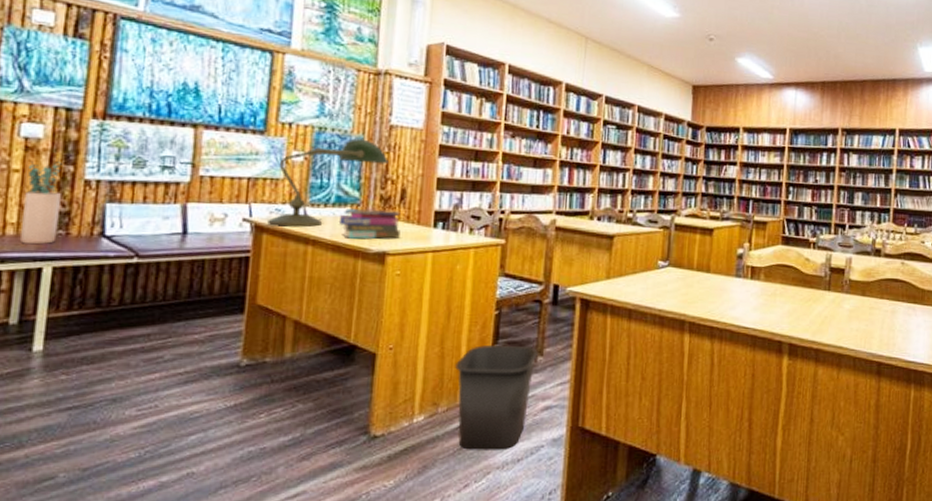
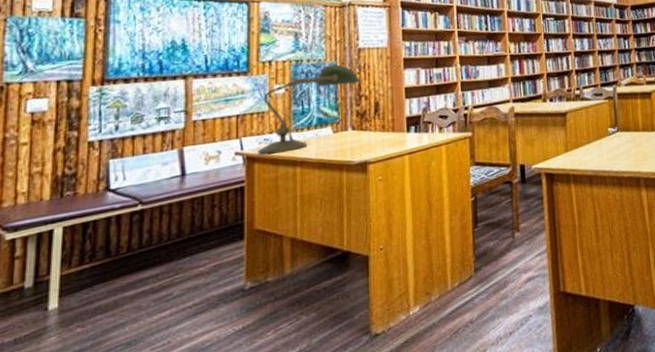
vase: present [20,157,62,245] -> none [32,125,67,211]
books: present [338,209,401,239] -> none [321,122,378,155]
waste bin: present [455,345,538,450] -> none [442,225,515,332]

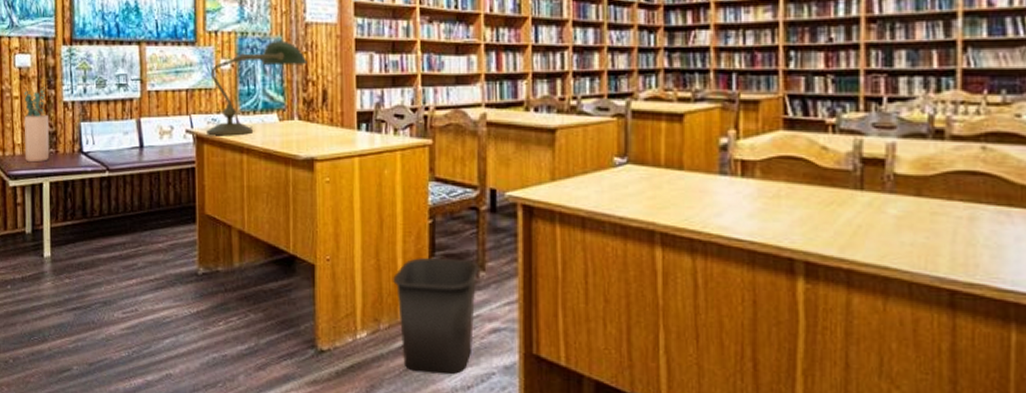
vase: none [32,125,67,211] -> present [24,83,50,163]
waste bin: none [442,225,515,332] -> present [393,258,479,375]

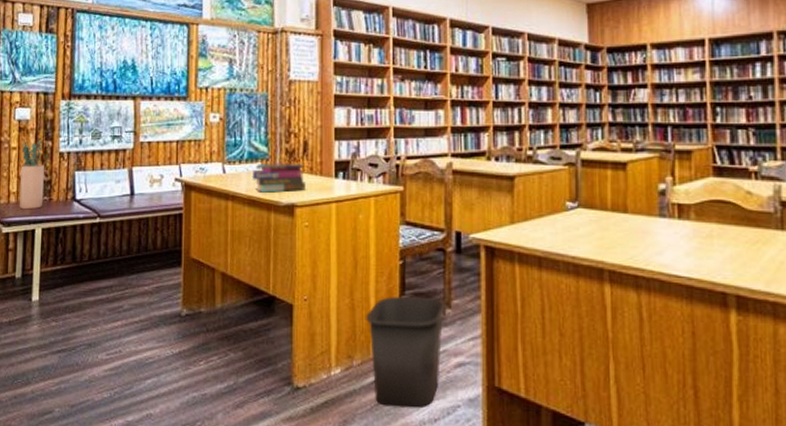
desk lamp: present [206,40,307,136] -> none [194,96,290,184]
books: none [267,113,326,146] -> present [252,162,306,193]

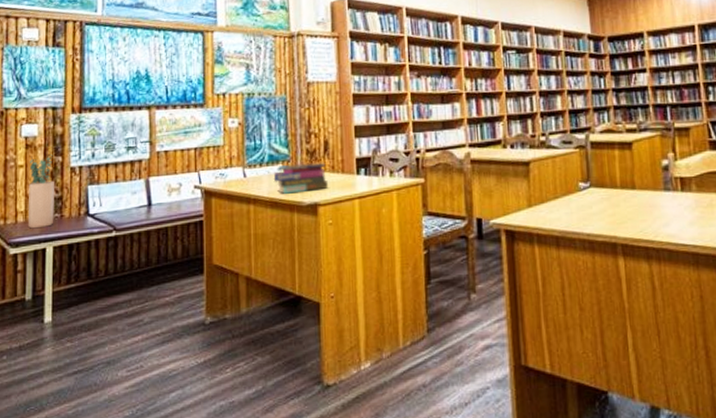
waste bin: present [366,297,446,408] -> none [393,285,471,395]

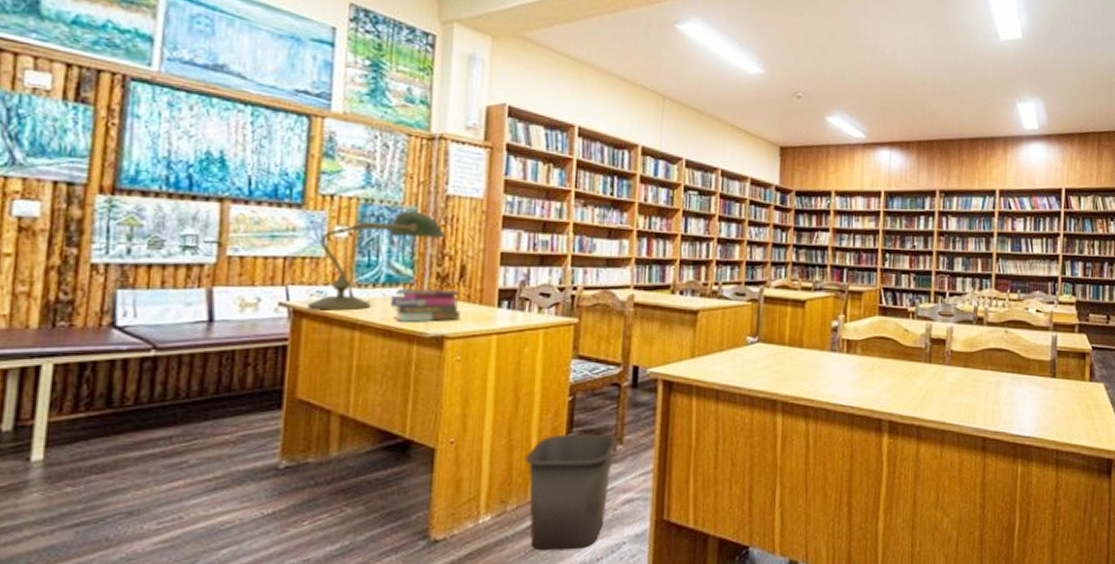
vase: present [29,150,54,229] -> none [14,239,63,339]
desk lamp: none [214,99,310,190] -> present [307,211,445,311]
waste bin: none [393,285,471,395] -> present [525,435,617,551]

